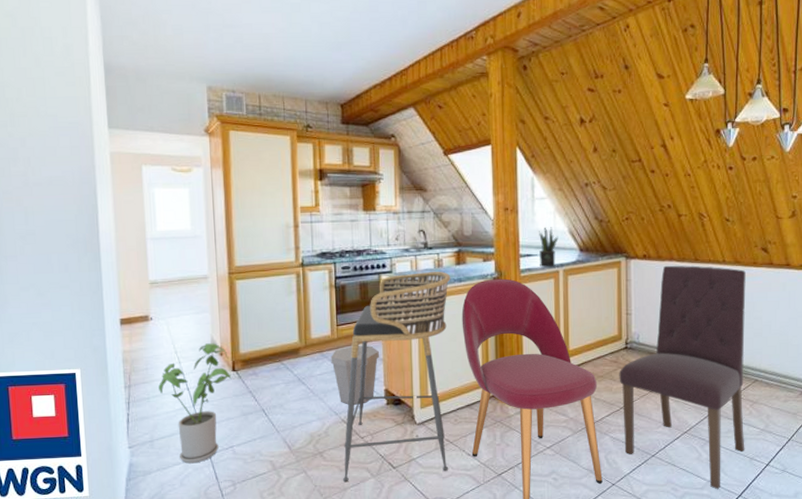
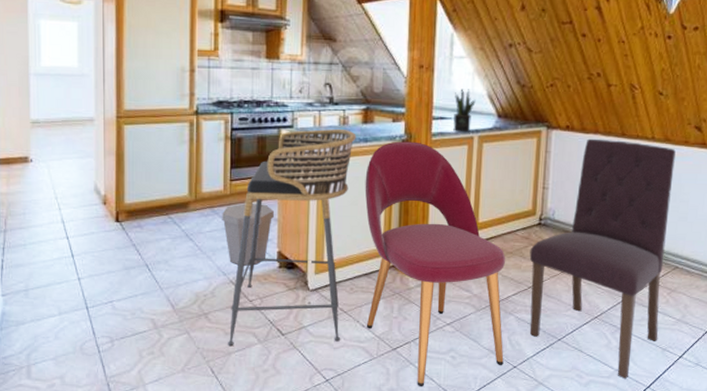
house plant: present [158,343,232,464] -> none [36,190,115,317]

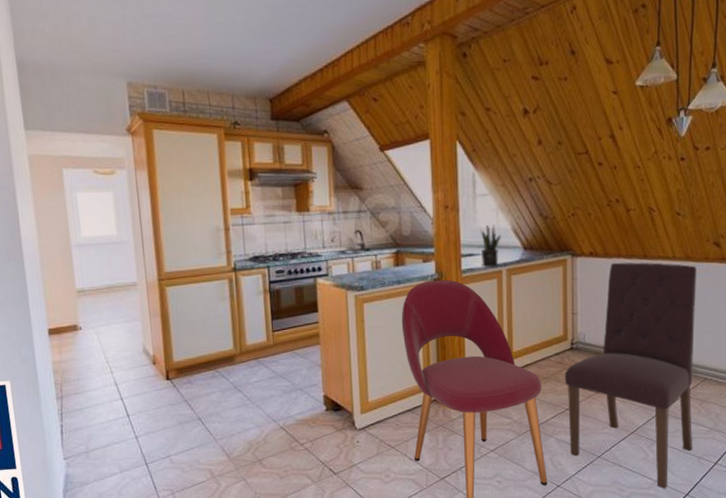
trash can: present [222,203,274,266] -> none [267,351,317,412]
bar stool: present [228,128,356,346] -> none [283,273,390,488]

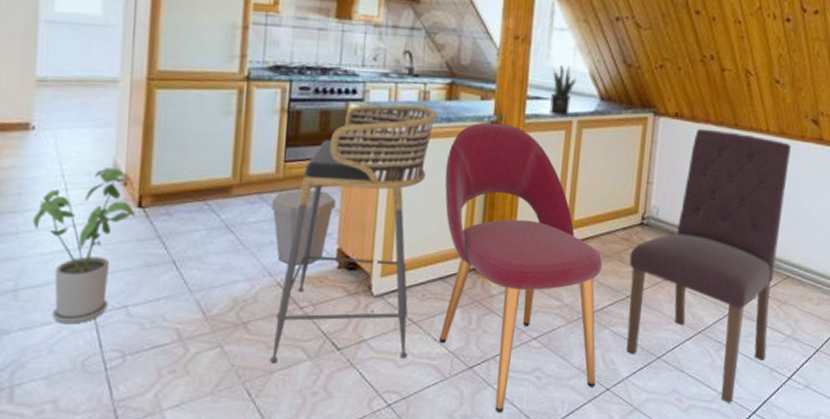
house plant: none [91,352,166,474] -> present [33,168,136,325]
trash can: none [267,351,317,412] -> present [271,189,335,265]
bar stool: none [283,273,390,488] -> present [270,104,438,362]

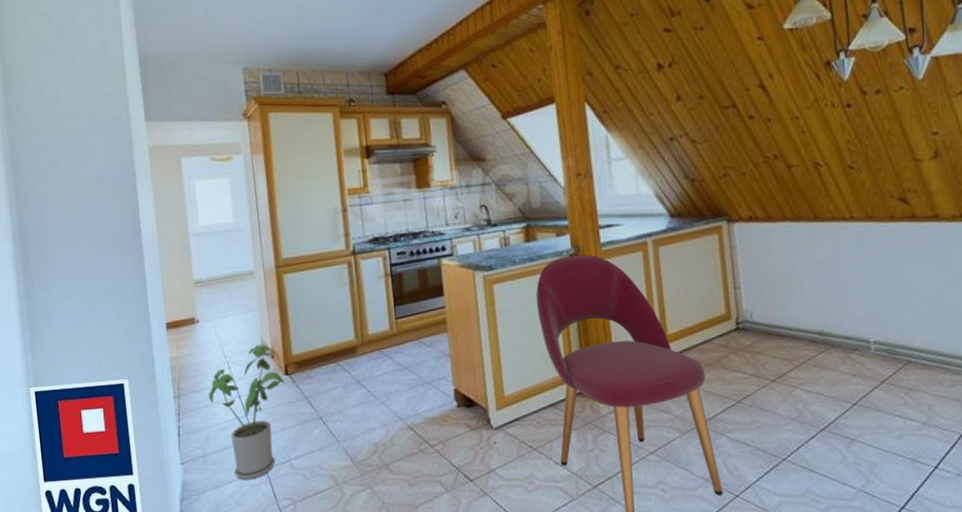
bar stool: present [270,104,438,362] -> none [412,250,534,498]
trash can: present [271,189,335,265] -> none [391,340,445,408]
potted plant: present [549,65,577,116] -> none [619,191,644,239]
dining chair: present [626,128,791,404] -> none [731,224,904,501]

